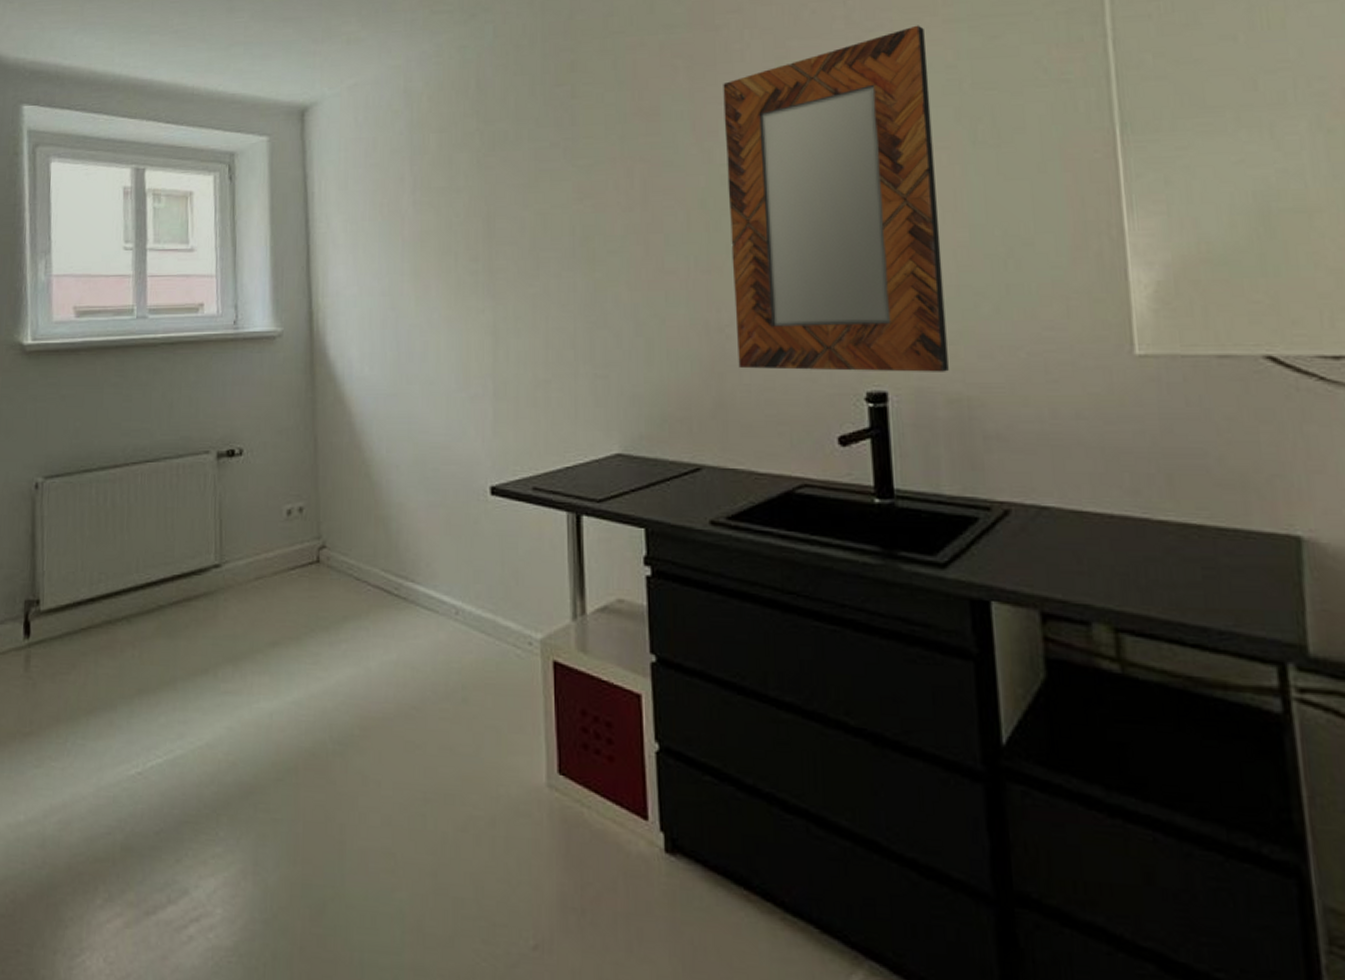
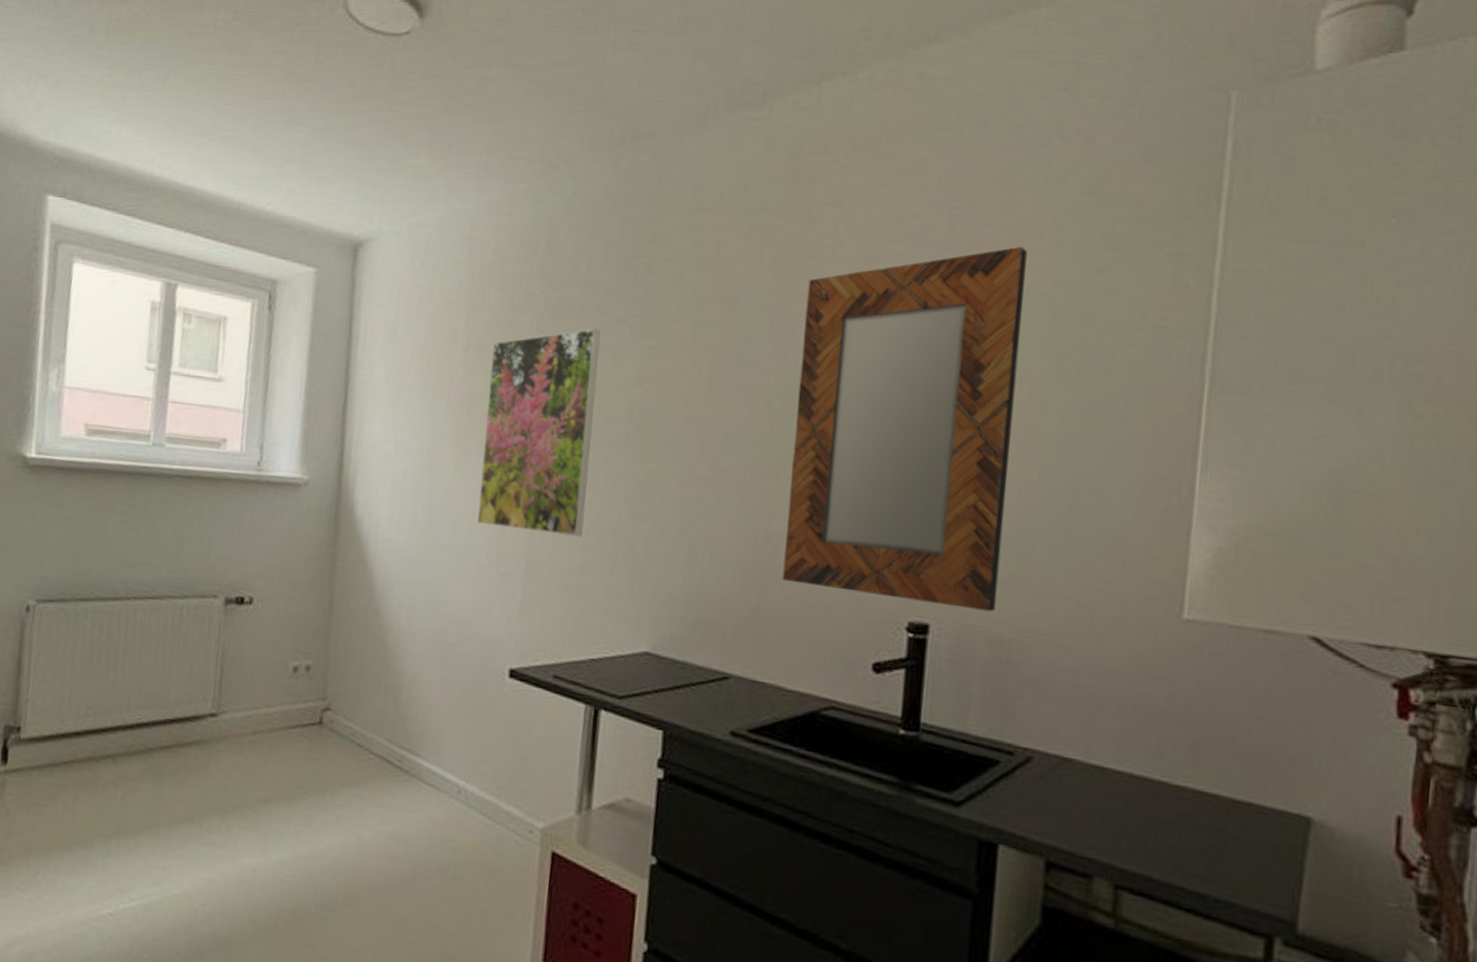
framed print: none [438,155,543,352] -> present [477,328,601,537]

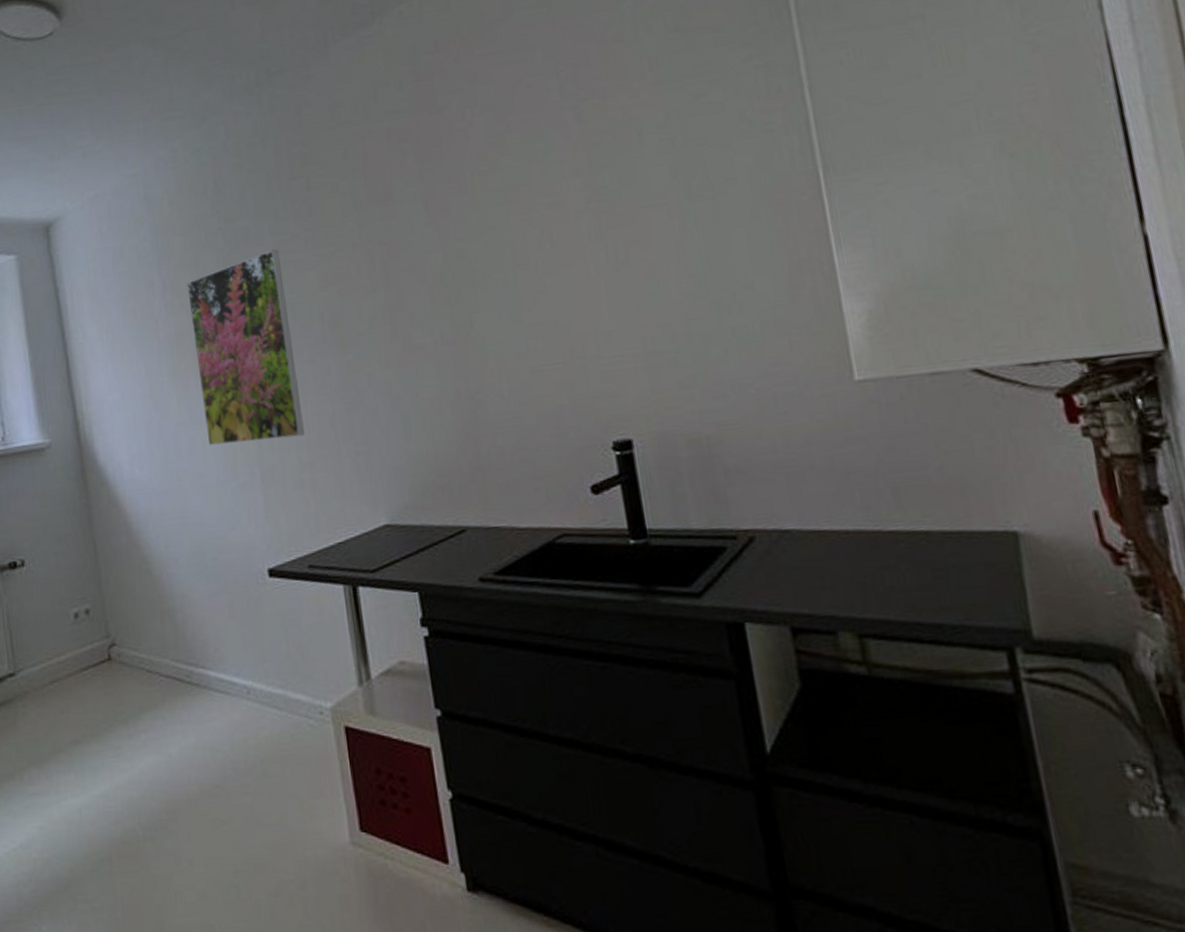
home mirror: present [782,246,1027,612] -> none [450,90,687,432]

